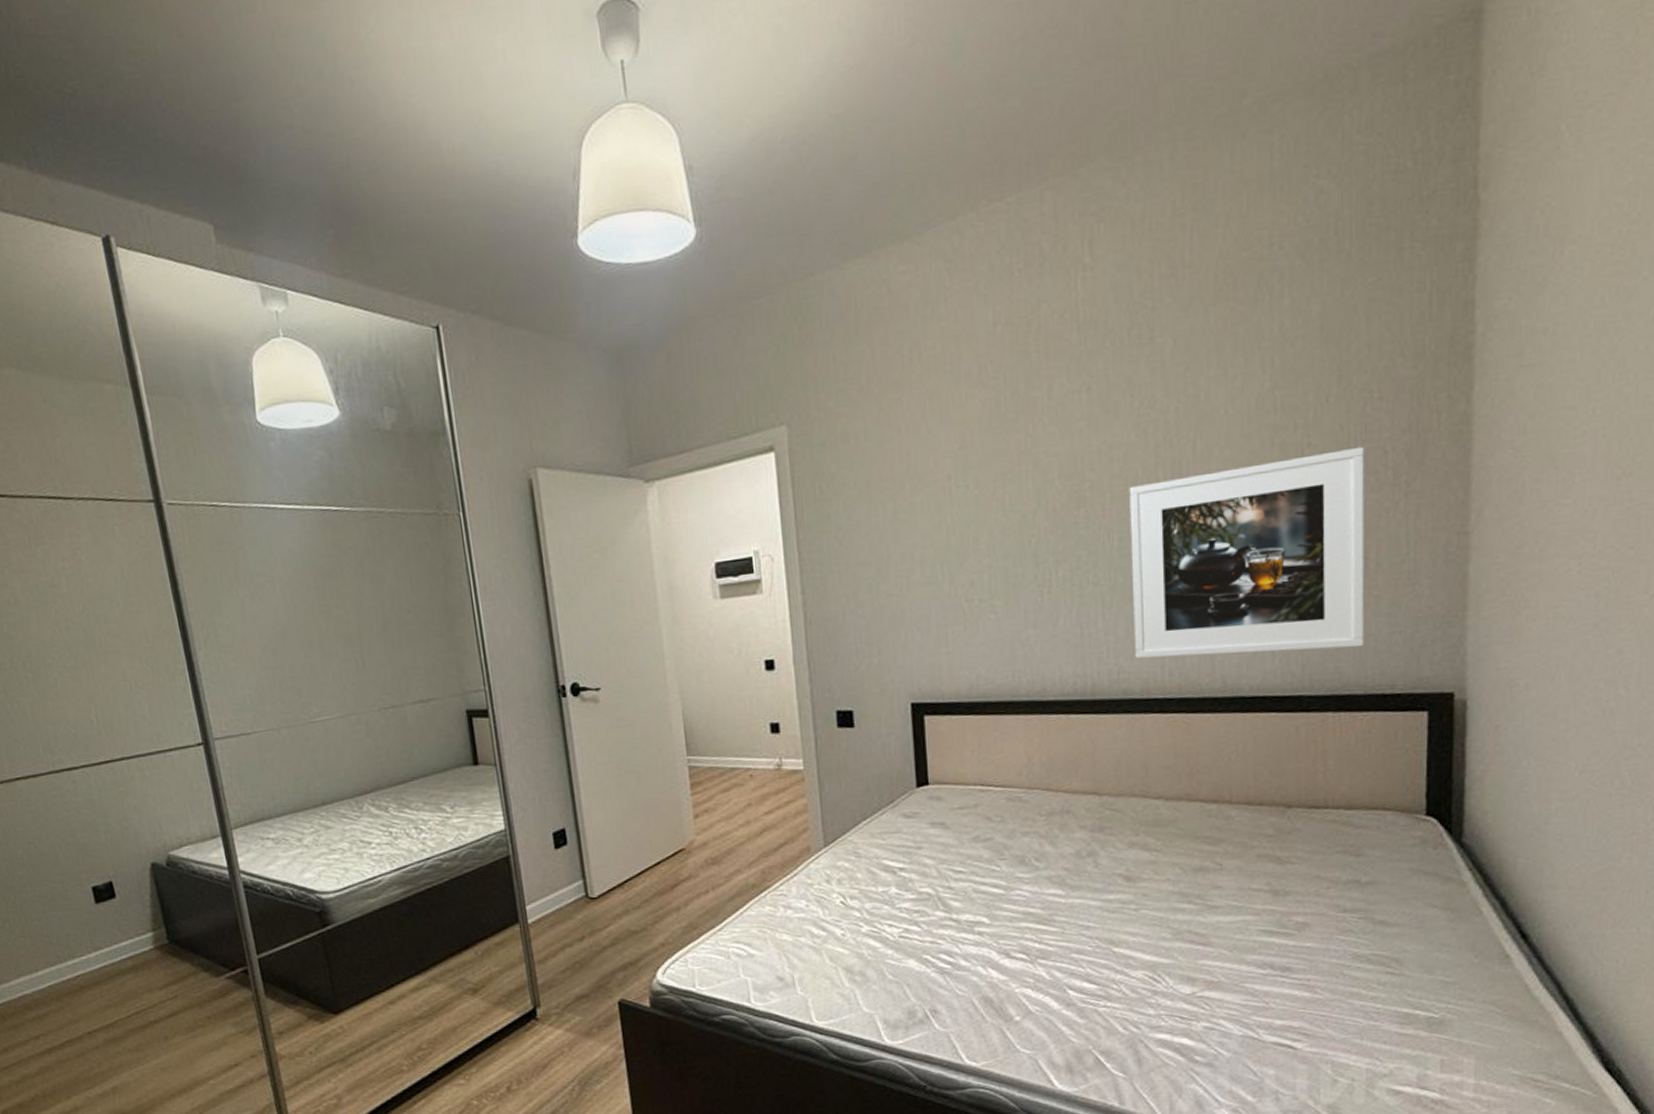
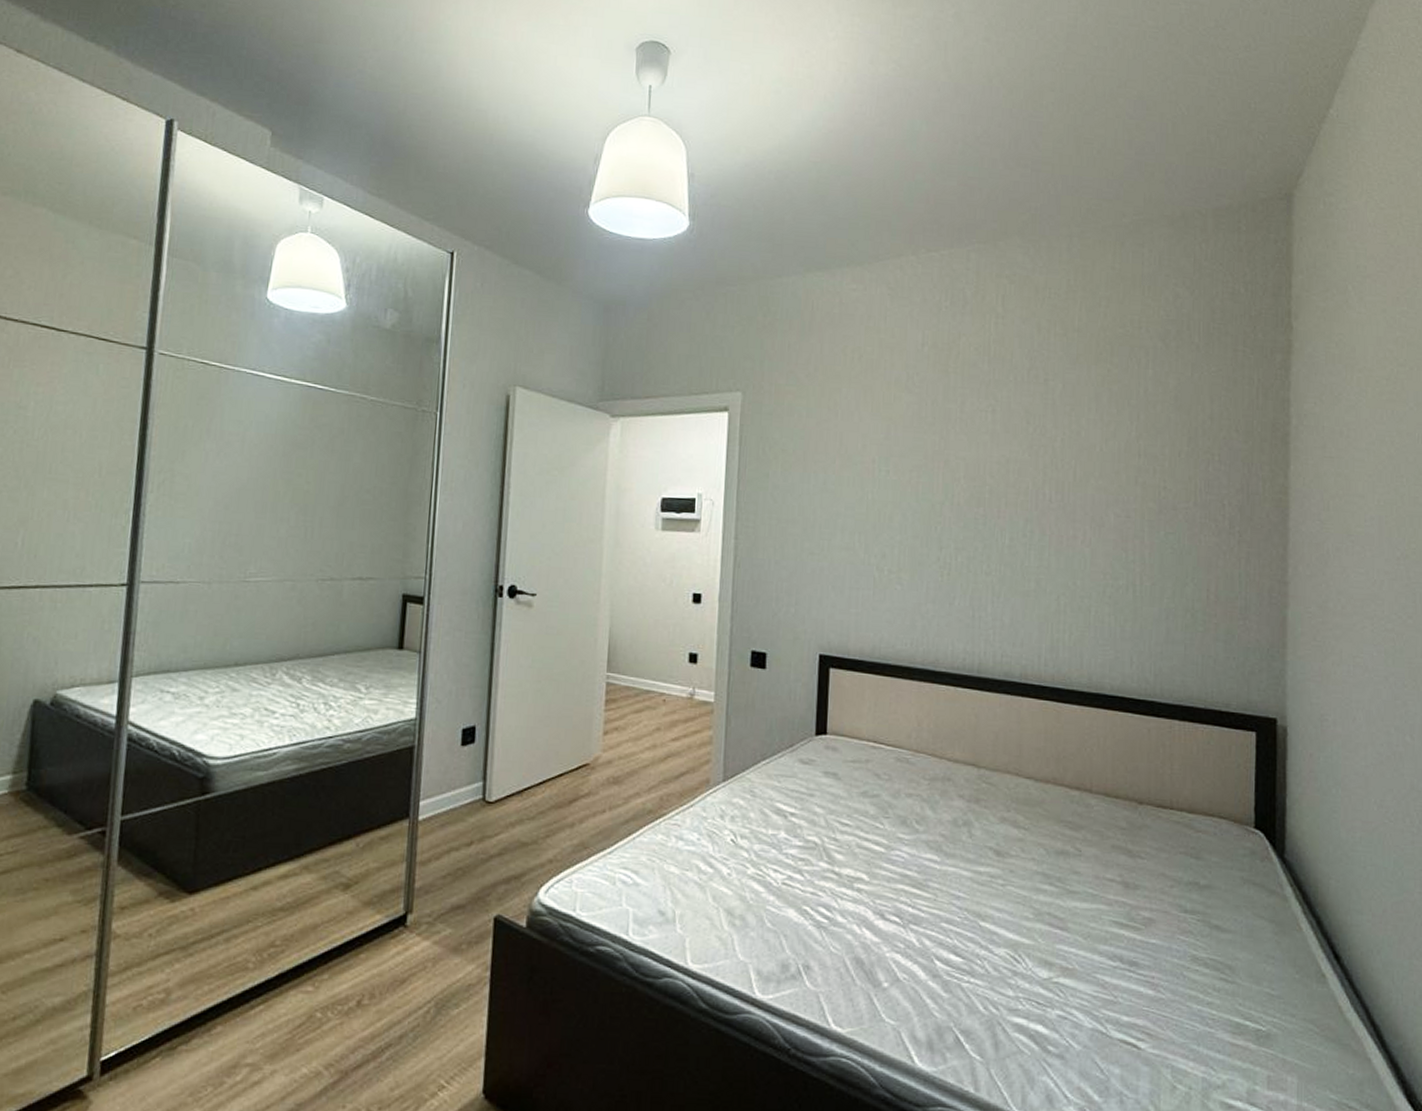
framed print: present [1129,446,1365,659] -> none [1017,496,1208,666]

